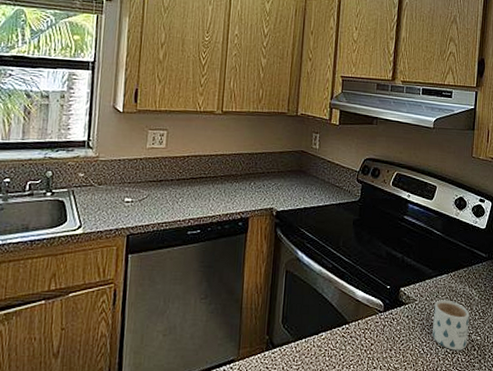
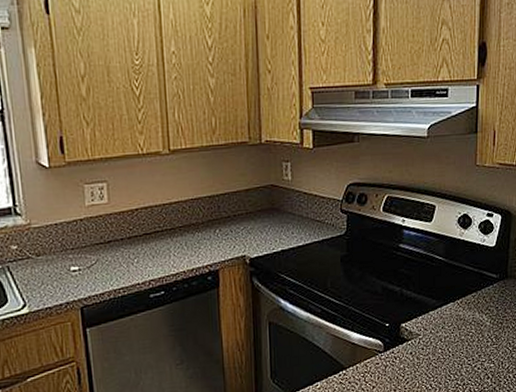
mug: present [432,300,470,351] -> none [440,329,481,382]

